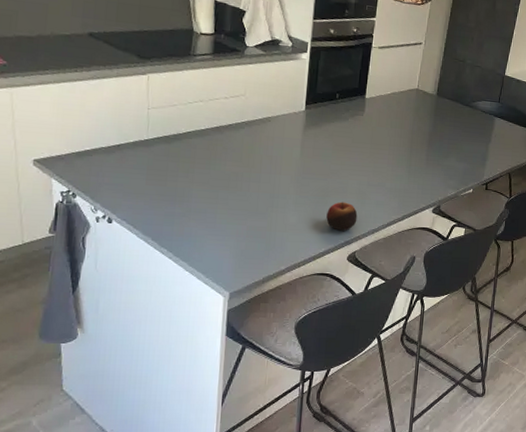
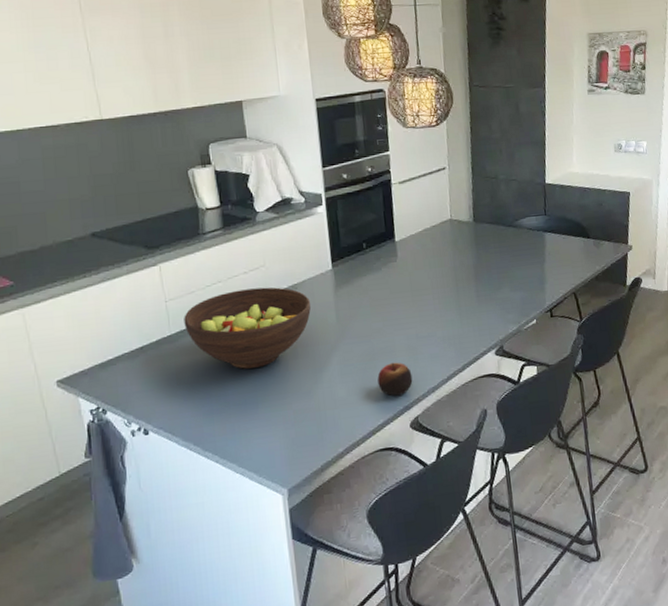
fruit bowl: none [162,111,280,184] -> present [184,287,311,369]

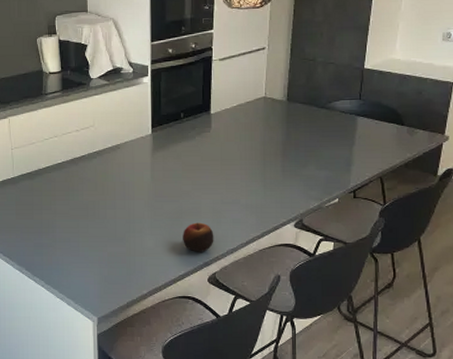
fruit bowl: present [184,287,311,369] -> none [25,145,130,212]

